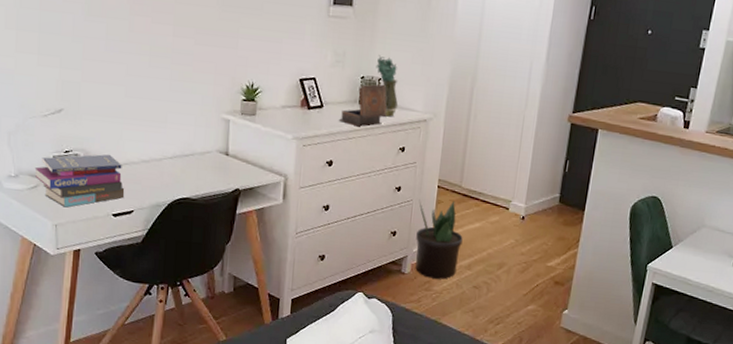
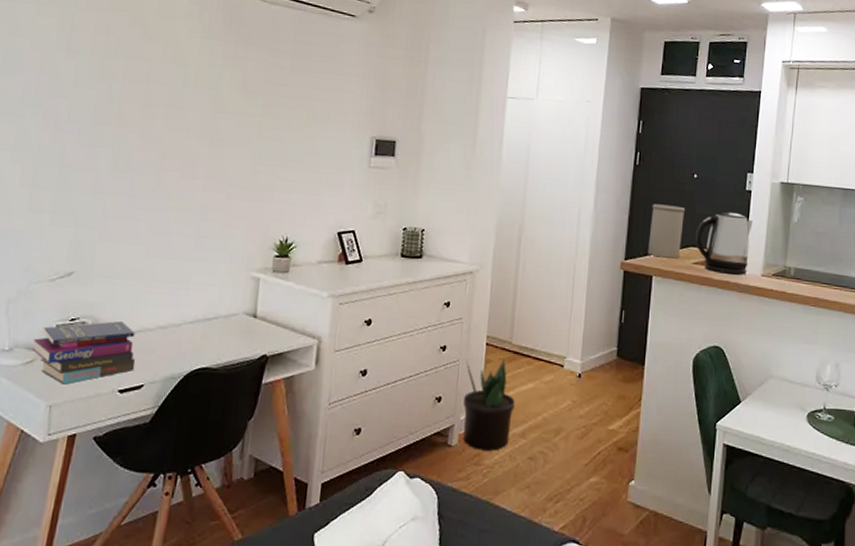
jewelry box: present [338,84,387,127] -> none [378,235,431,282]
vase: present [375,55,399,117] -> none [418,205,443,270]
canister: none [595,59,637,114] -> present [648,204,686,259]
kettle: none [643,68,703,131] -> present [695,211,753,275]

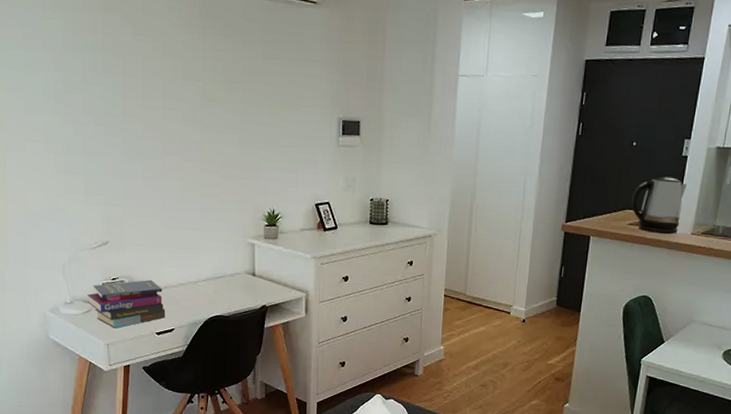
planter: present [463,358,515,451] -> none [426,307,469,380]
canister: present [648,204,686,259] -> none [587,171,624,221]

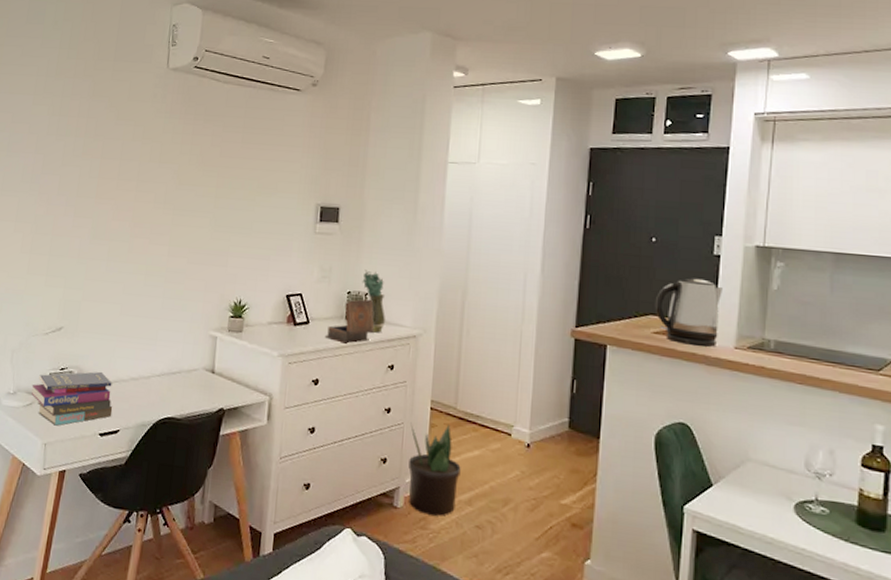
jewelry box: none [351,204,395,245] -> present [324,299,375,344]
vase: none [383,178,405,234] -> present [362,270,386,333]
planter: none [426,307,469,380] -> present [408,422,461,516]

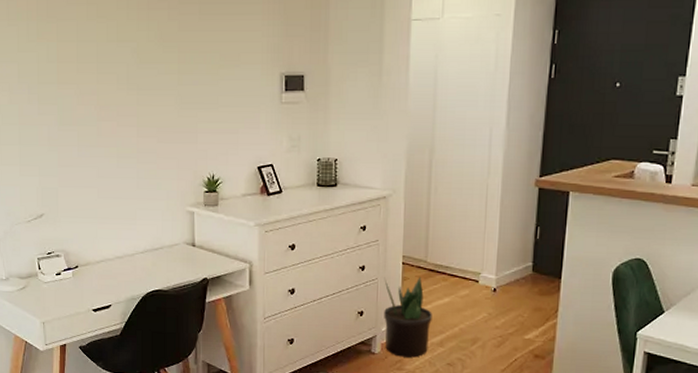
books: present [31,371,113,426] -> none [22,253,103,306]
jewelry box: present [324,299,375,344] -> none [298,164,346,209]
vase: present [362,270,386,333] -> none [331,136,357,197]
kettle: present [654,277,723,347] -> none [616,120,683,186]

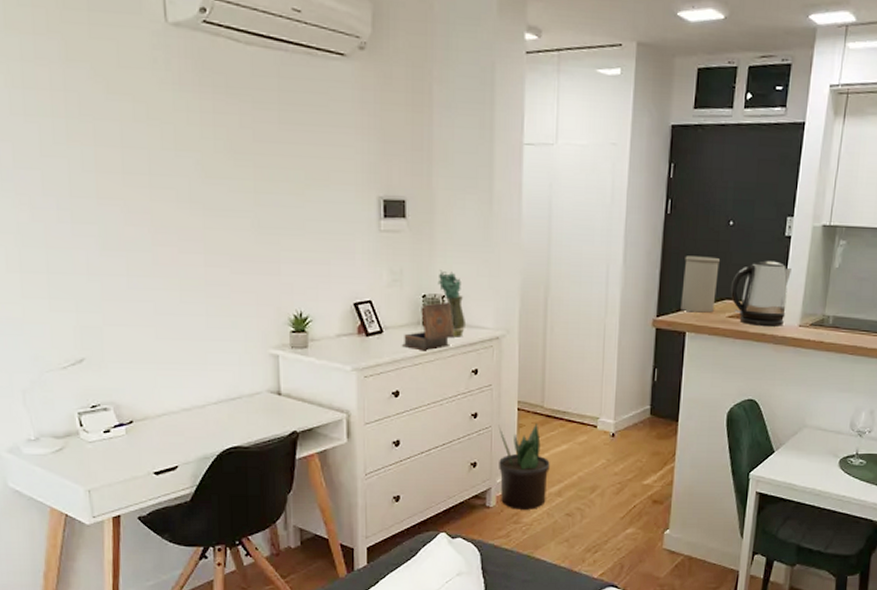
jewelry box: none [298,164,346,209] -> present [401,301,455,351]
vase: none [331,136,357,197] -> present [437,270,467,337]
canister: none [564,118,607,173] -> present [681,256,721,313]
kettle: none [616,120,683,186] -> present [730,260,791,326]

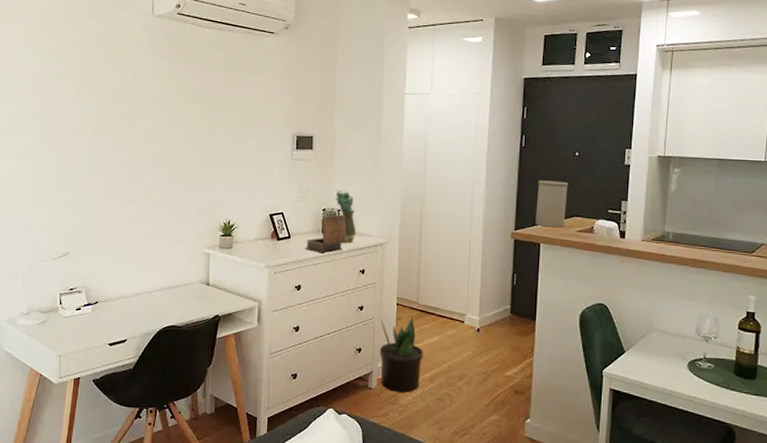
kettle: present [730,260,791,326] -> none [578,184,632,241]

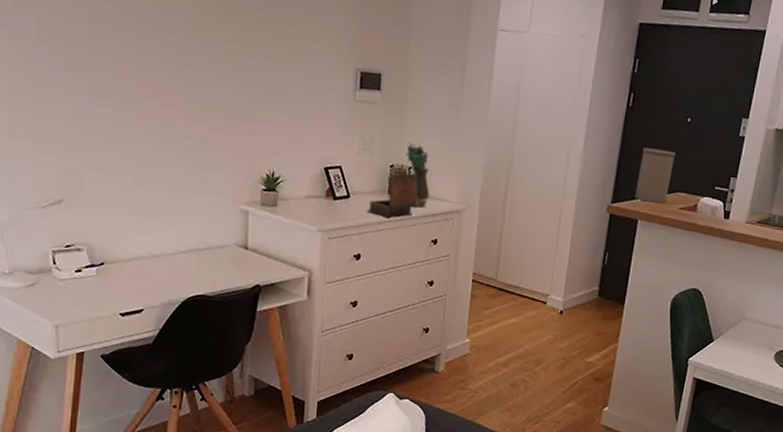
planter: present [380,316,423,393] -> none [449,294,499,378]

